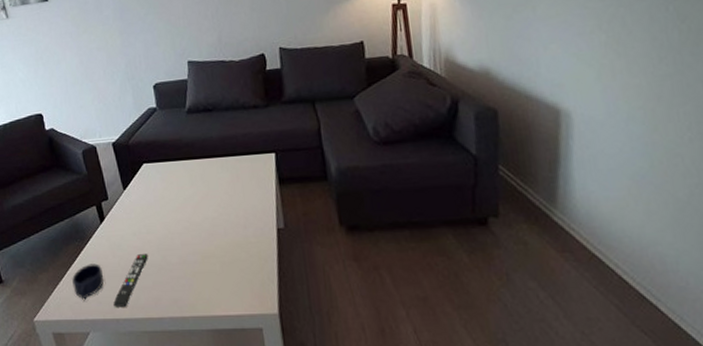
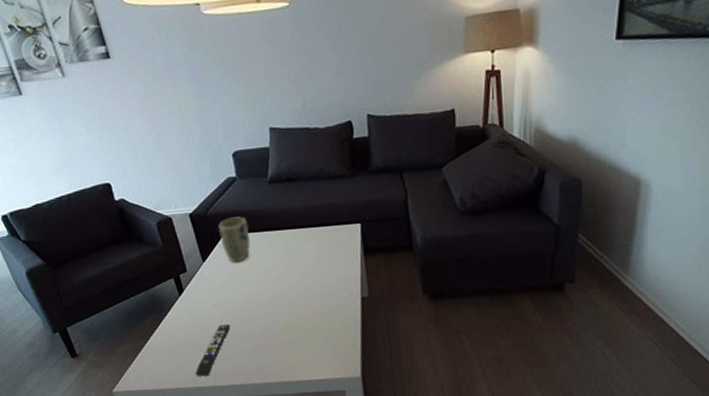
mug: present [72,263,104,301] -> none [151,335,185,372]
plant pot: none [138,145,169,191] -> present [218,216,251,263]

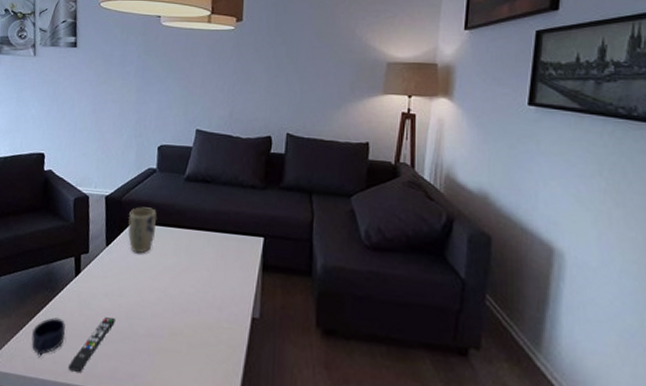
mug: none [151,335,185,372] -> present [31,317,66,357]

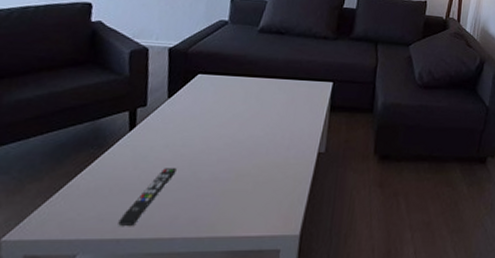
mug: present [31,317,66,357] -> none [70,175,116,218]
plant pot: present [127,207,157,254] -> none [193,58,227,104]

